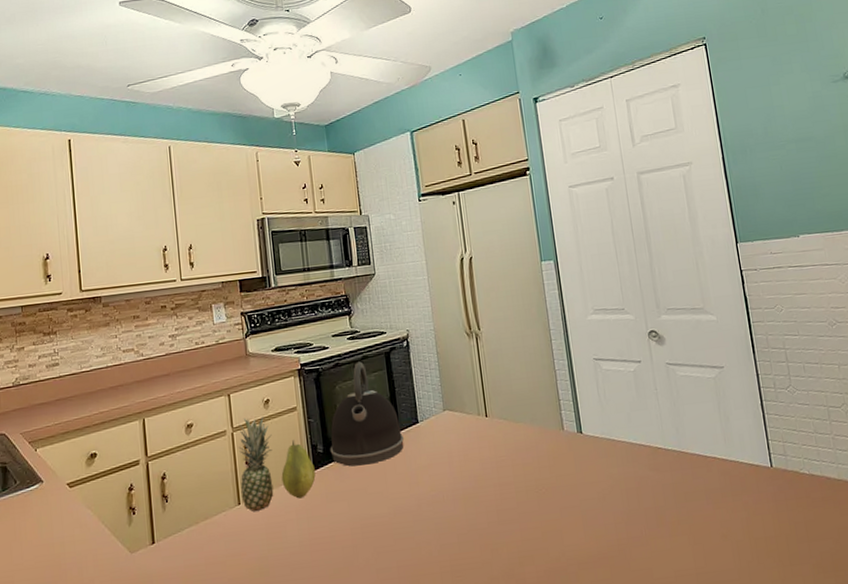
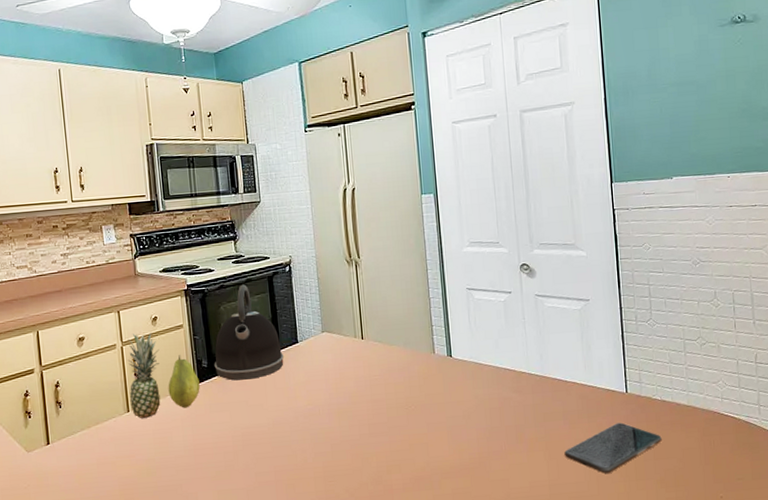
smartphone: none [710,500,815,559] -> present [564,422,662,474]

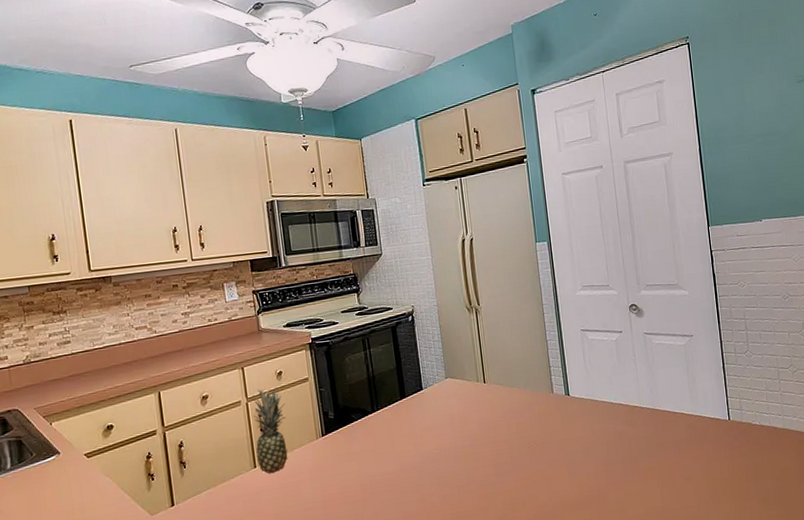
fruit: present [168,355,200,408] -> none [295,408,327,461]
kettle: present [214,284,284,381] -> none [340,335,410,430]
smartphone: present [564,422,662,474] -> none [676,448,762,497]

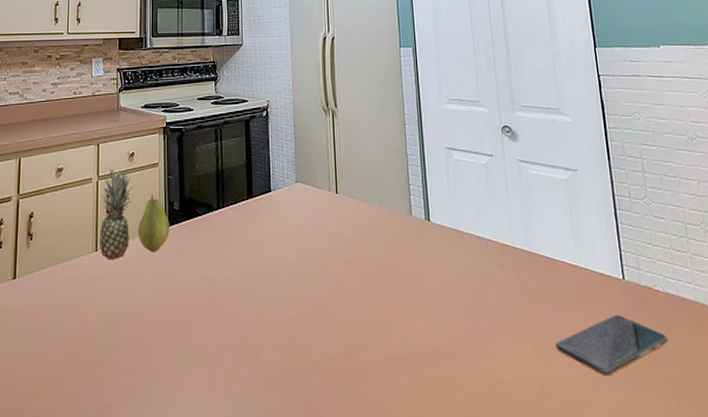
fruit: none [295,408,327,461] -> present [138,194,170,252]
smartphone: none [676,448,762,497] -> present [556,315,668,375]

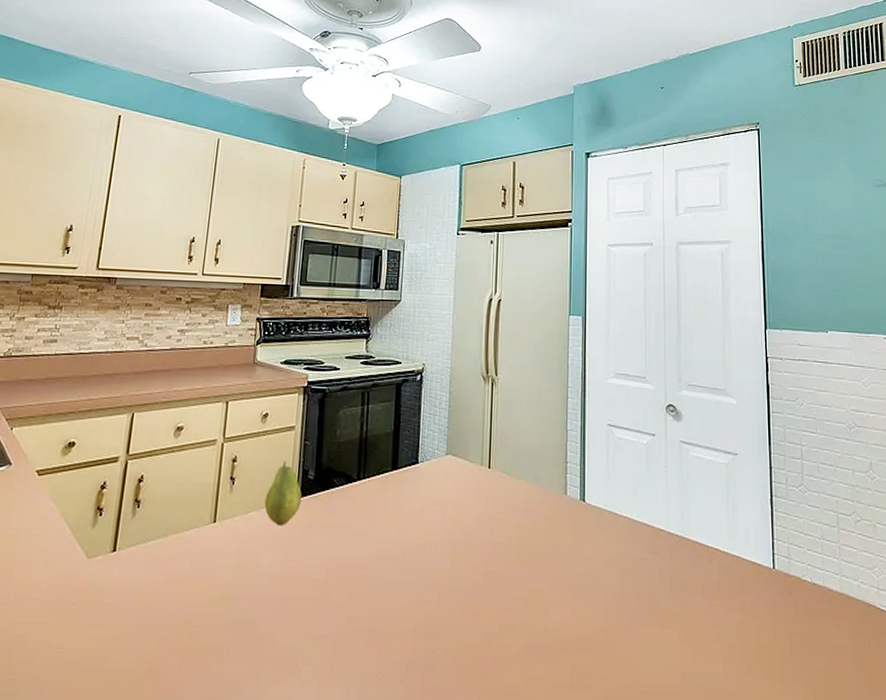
fruit: present [99,168,133,259] -> none [218,429,264,532]
smartphone: present [556,315,668,375] -> none [702,605,811,667]

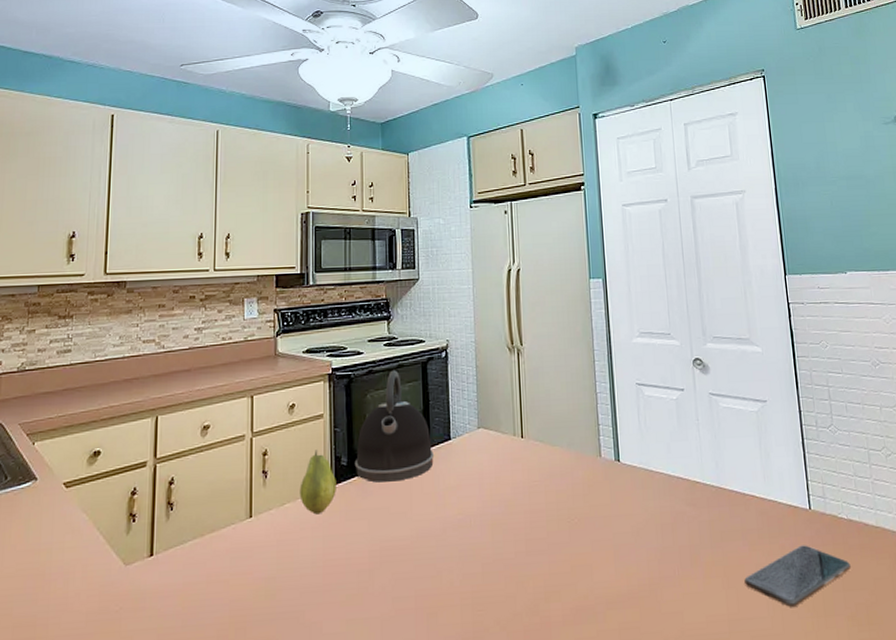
kettle: none [321,389,400,500] -> present [354,370,434,483]
smartphone: none [702,605,811,667] -> present [744,545,851,607]

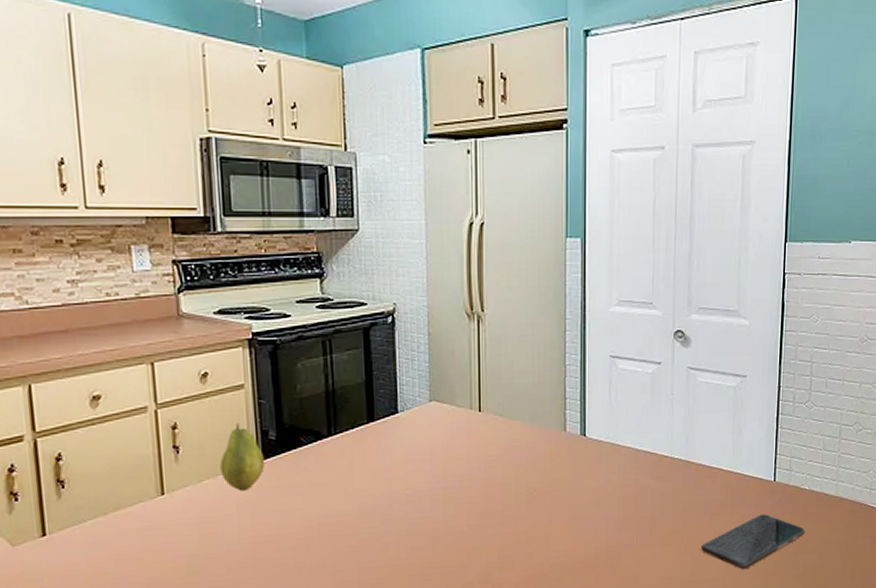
kettle: present [354,370,434,483] -> none [285,336,378,458]

